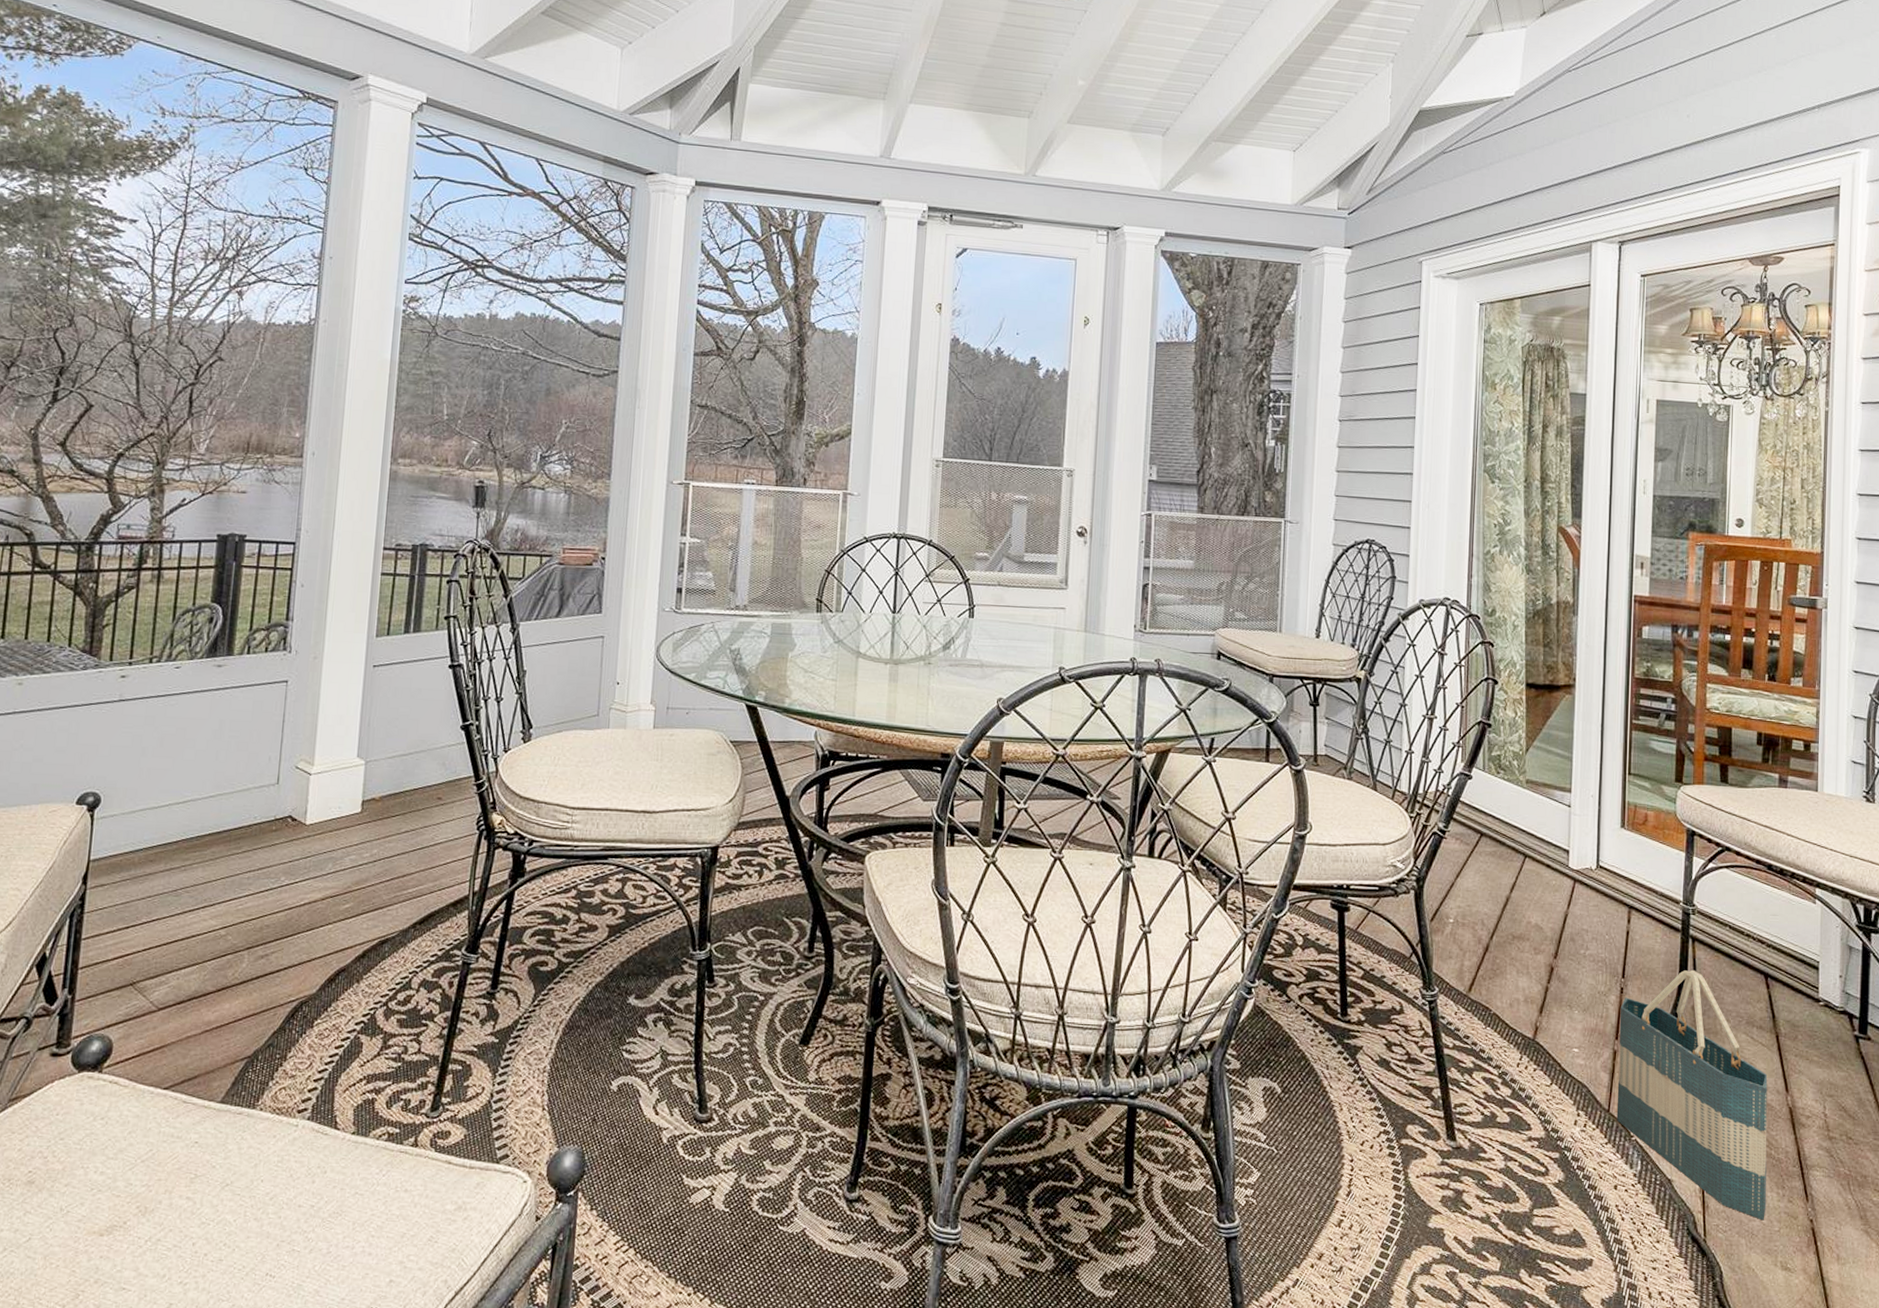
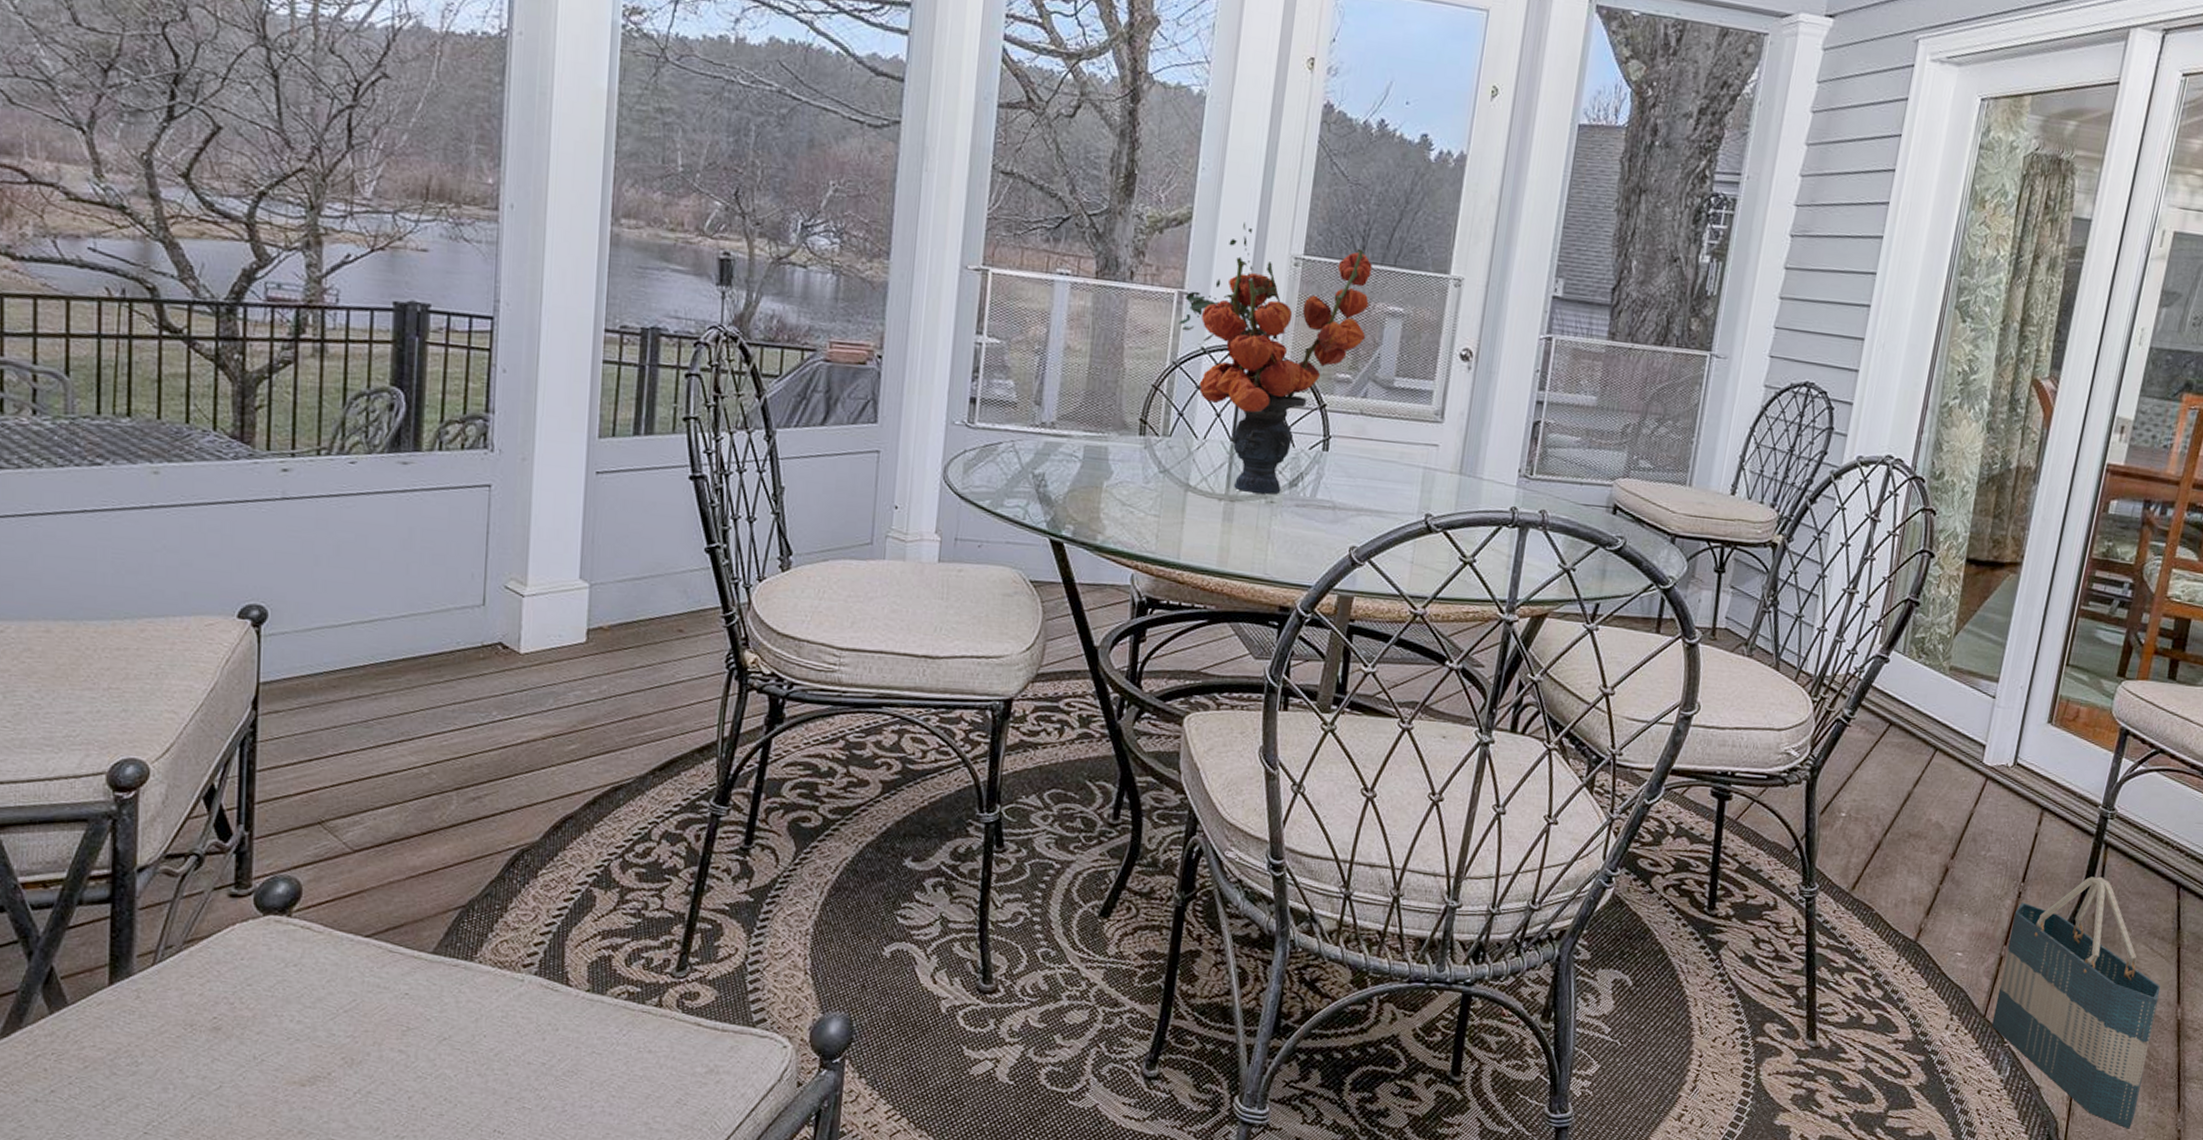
bouquet: none [844,434,999,657] -> present [1178,221,1373,494]

